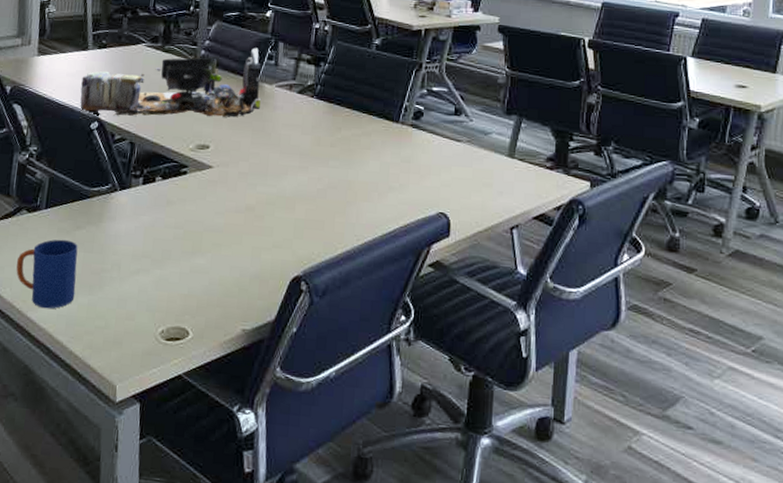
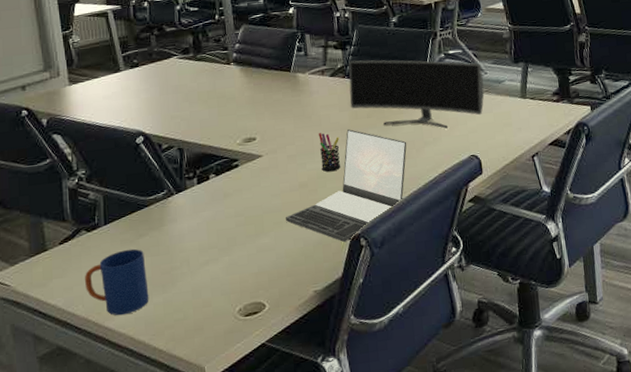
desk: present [79,47,261,117] -> none [119,43,297,132]
laptop: none [226,156,370,283] -> present [286,129,407,243]
pen holder: none [272,154,296,200] -> present [319,133,340,172]
monitor: none [314,79,467,176] -> present [348,60,485,129]

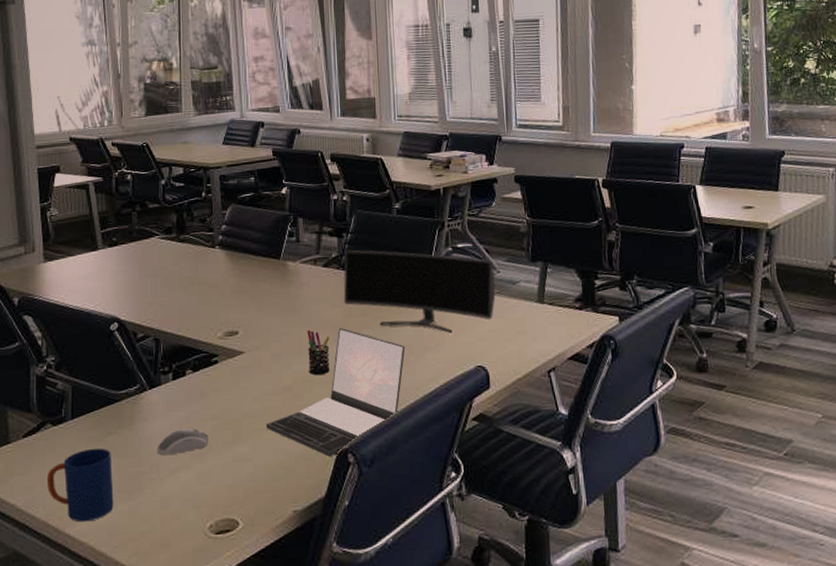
computer mouse: none [186,225,234,252] -> present [157,428,209,456]

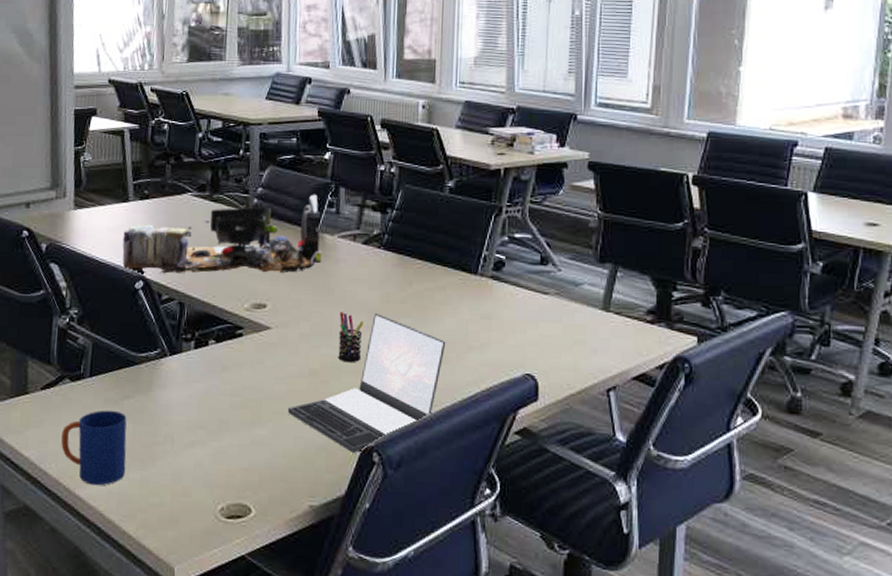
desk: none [95,226,286,317] -> present [122,194,321,274]
computer mouse: present [157,428,209,456] -> none [173,402,227,428]
monitor: present [343,249,496,333] -> none [382,227,555,333]

